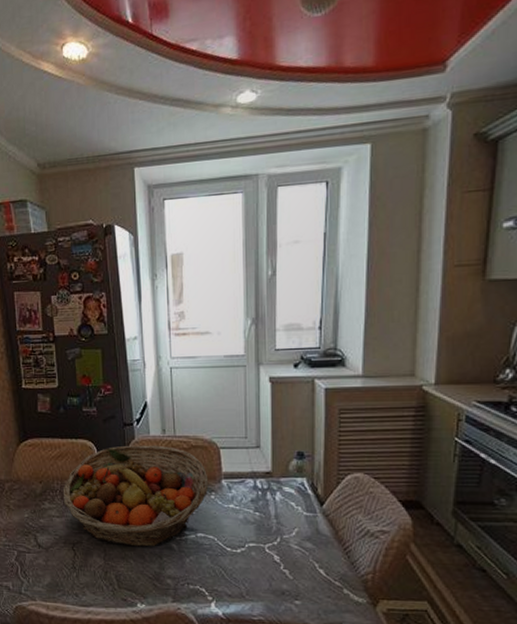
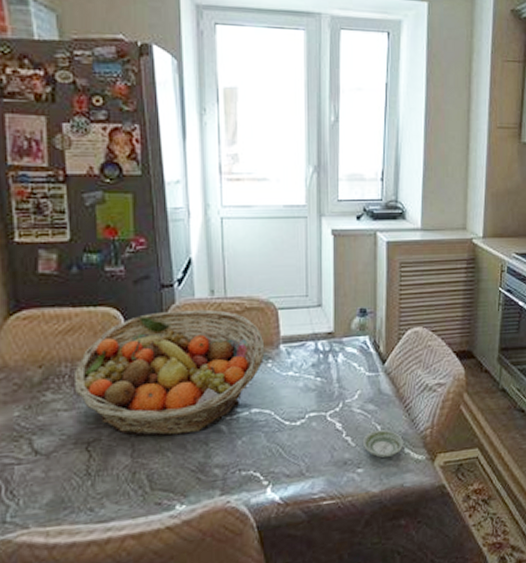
saucer: none [300,567,342,596] -> present [362,429,403,458]

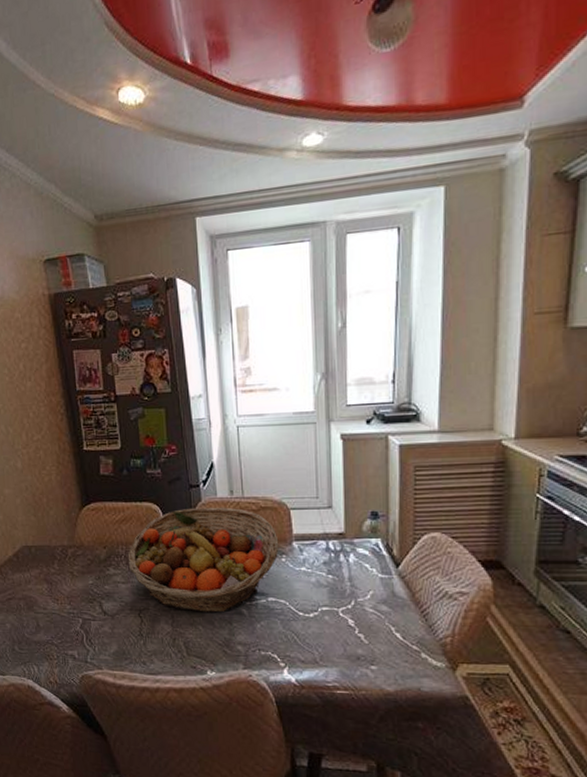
saucer: present [362,429,403,458] -> none [375,630,420,660]

